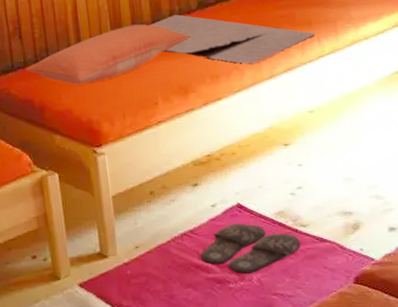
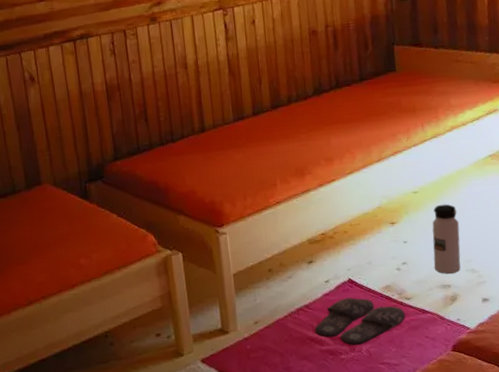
pillow: present [25,24,192,85] -> none [151,108,308,167]
bath mat: present [150,14,316,66] -> none [269,100,419,149]
water bottle: none [330,124,364,200] -> present [432,204,461,274]

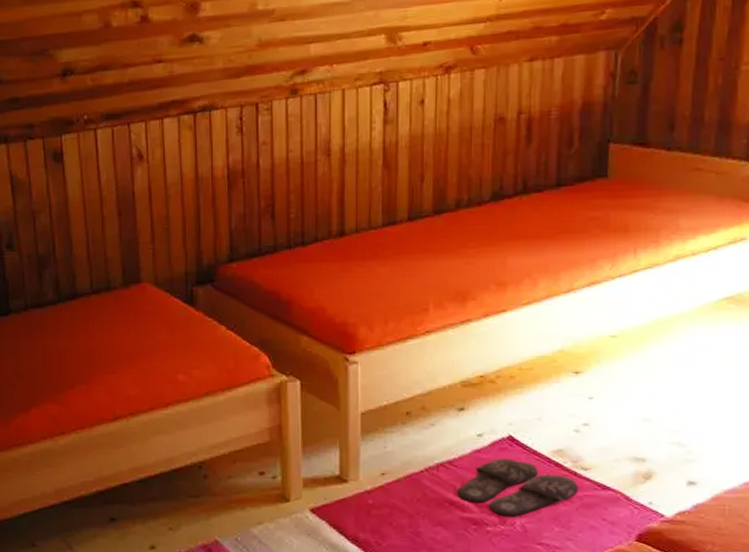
water bottle: present [432,204,461,274] -> none [626,355,668,444]

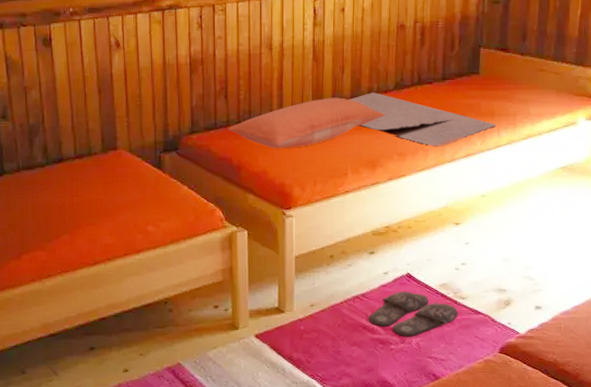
pillow: none [275,213,479,279] -> present [227,97,386,149]
bath mat: none [430,205,632,274] -> present [348,93,496,148]

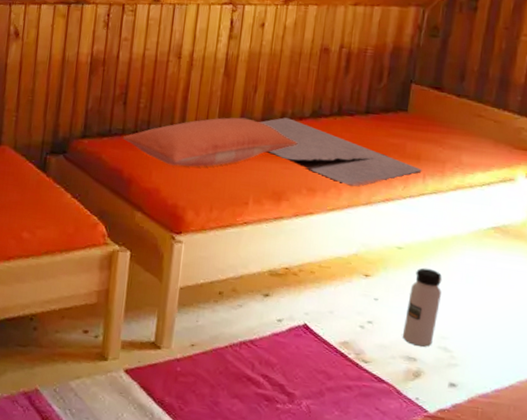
slippers: present [369,291,458,337] -> none [255,343,358,398]
water bottle: none [492,210,522,278] -> present [402,268,443,347]

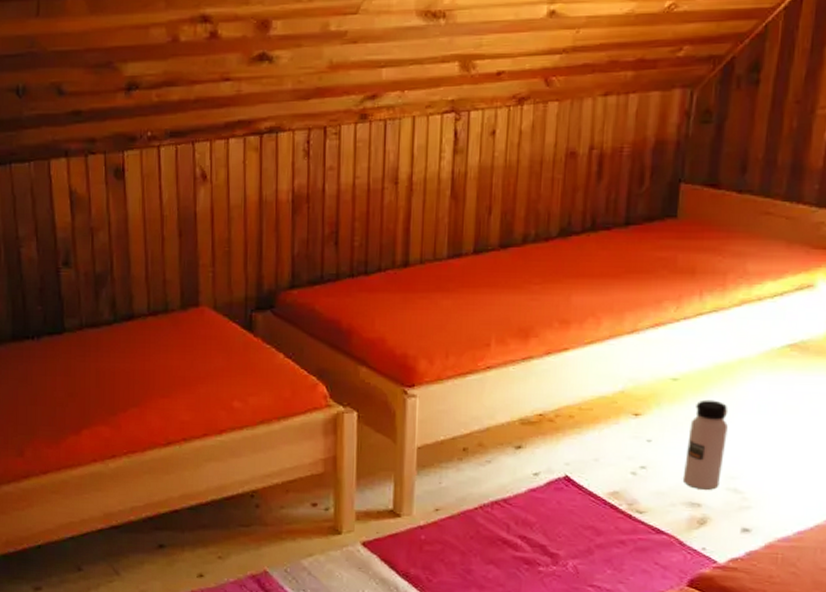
pillow: present [122,117,298,167] -> none [337,246,545,310]
bath mat: present [258,117,422,187] -> none [496,240,698,314]

